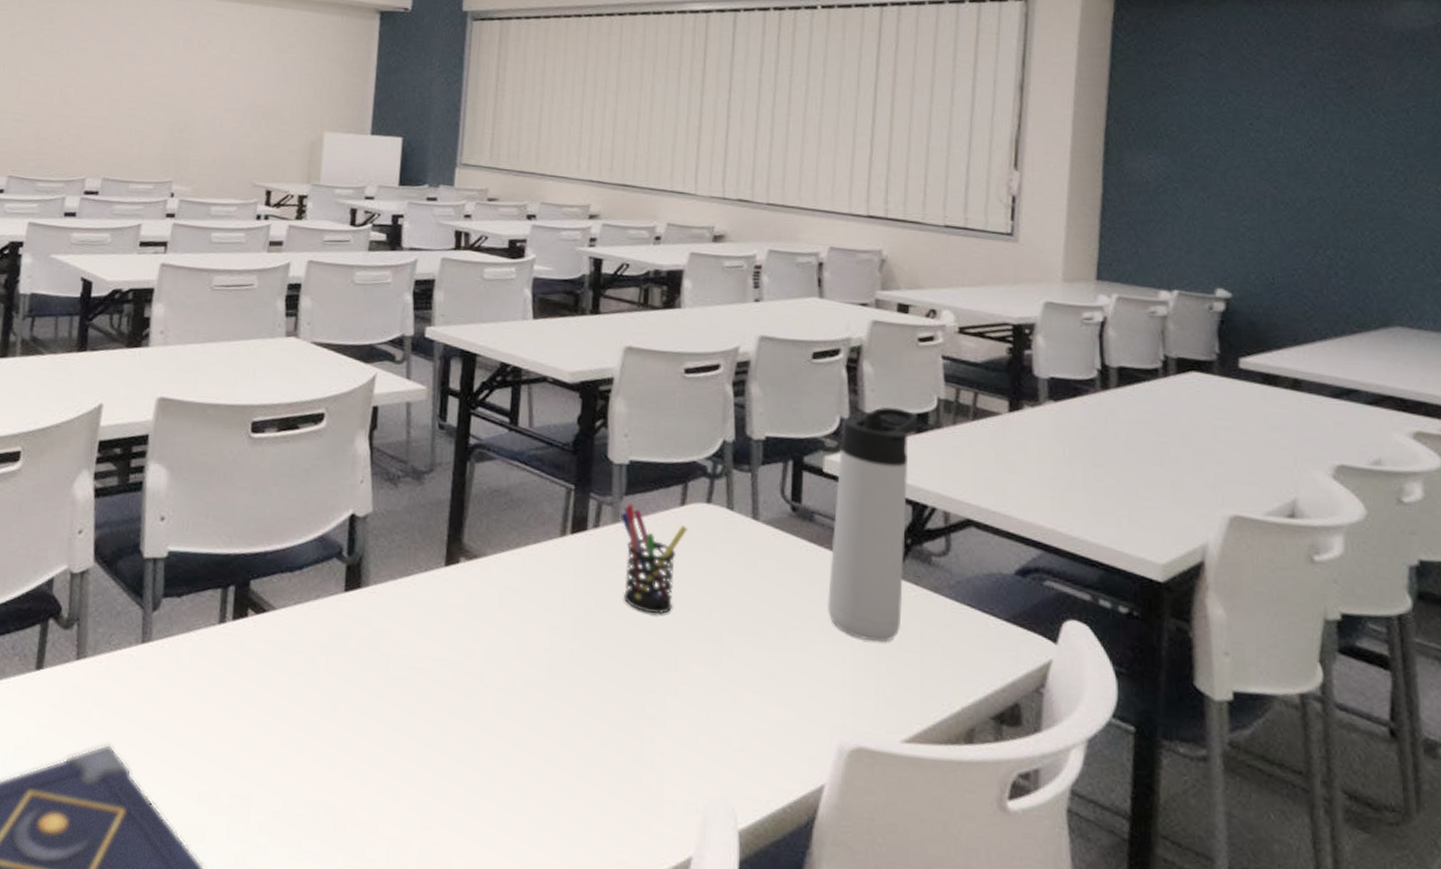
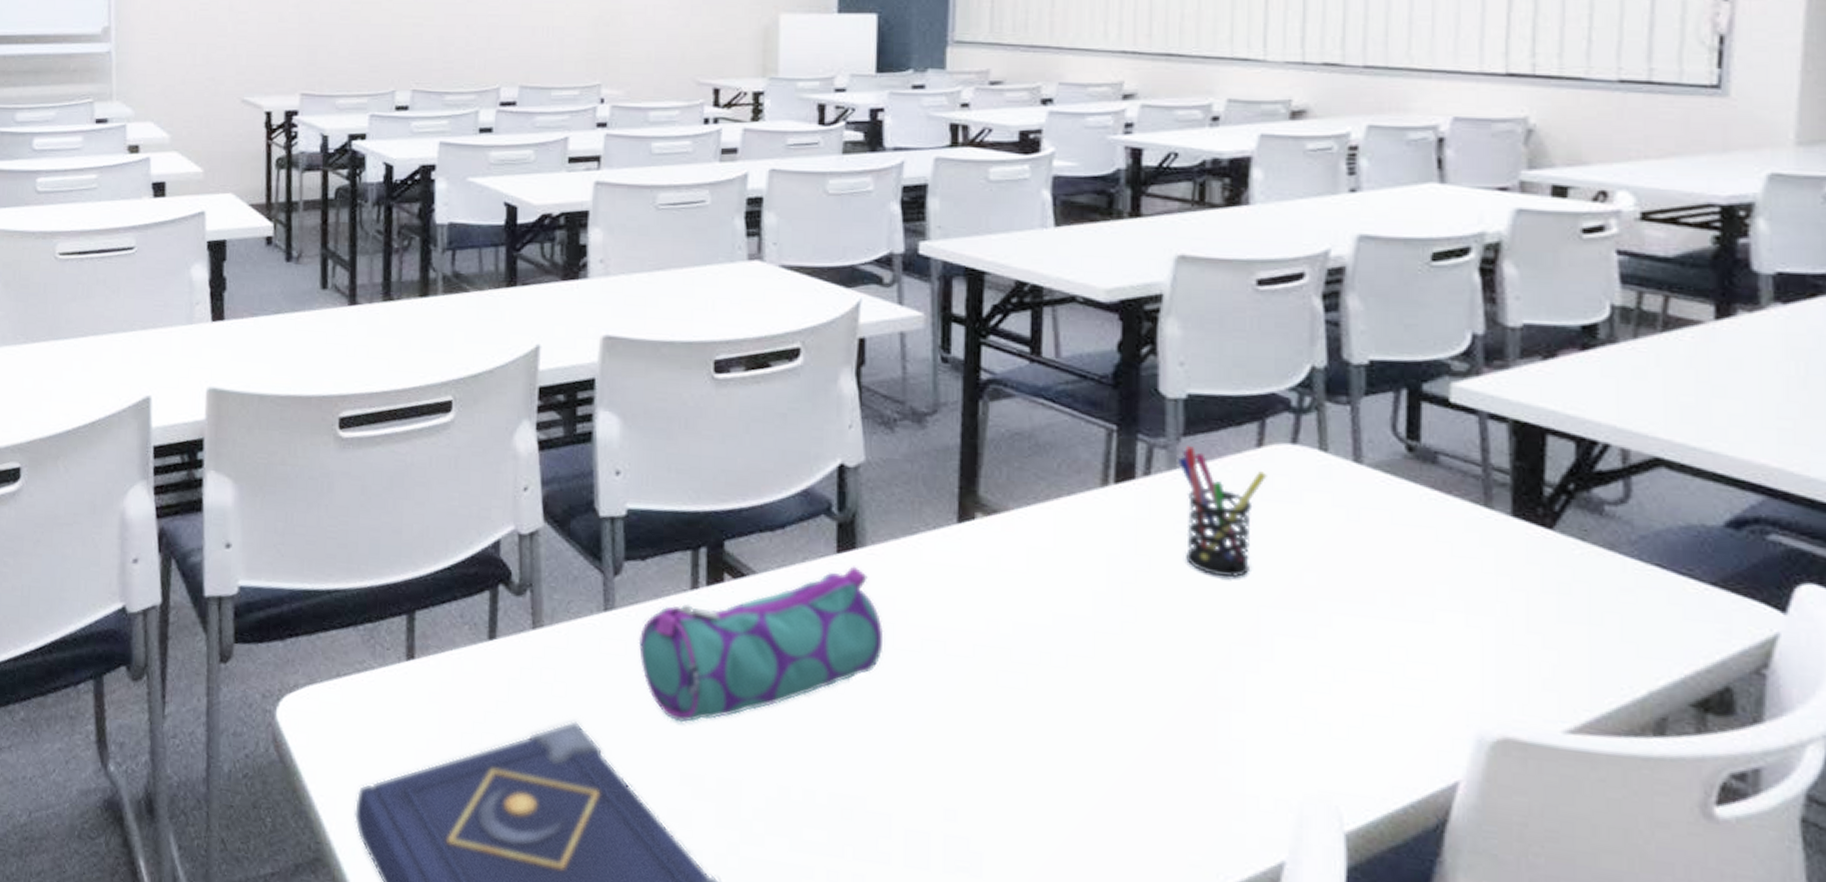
pencil case: none [169,603,380,745] -> present [638,566,884,723]
thermos bottle: present [826,406,917,643] -> none [1457,317,1581,612]

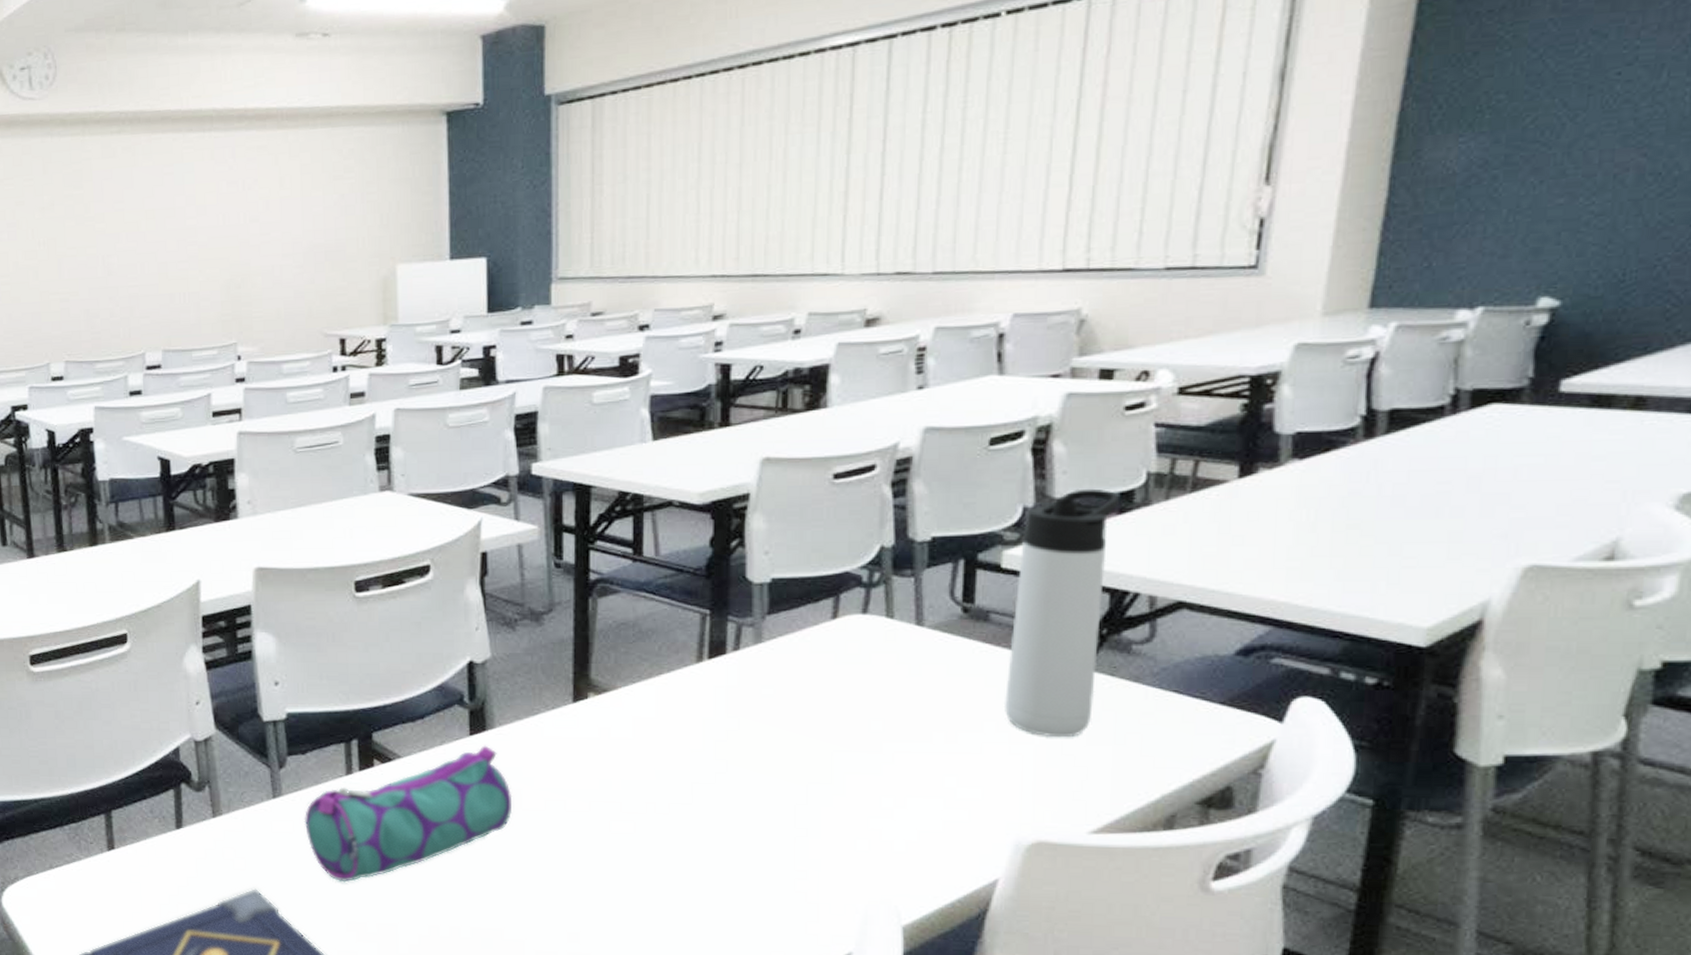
pen holder: present [1178,446,1267,578] -> none [763,623,841,730]
thermos bottle: none [1457,317,1581,612] -> present [1003,488,1119,738]

